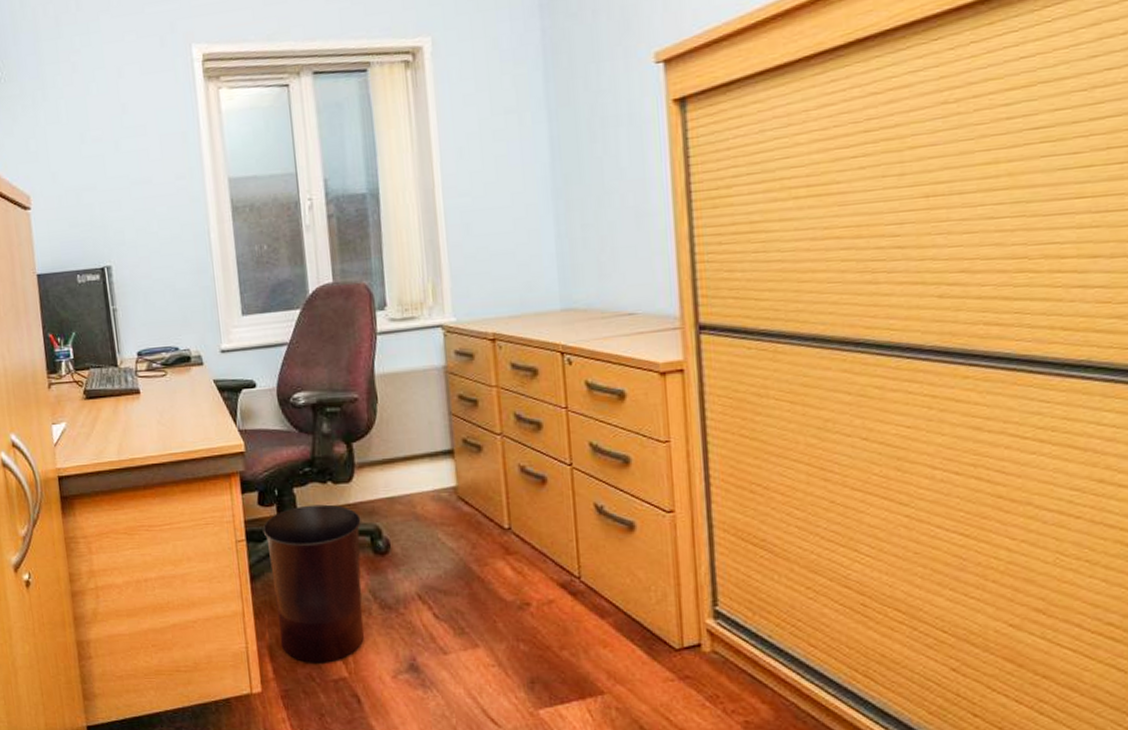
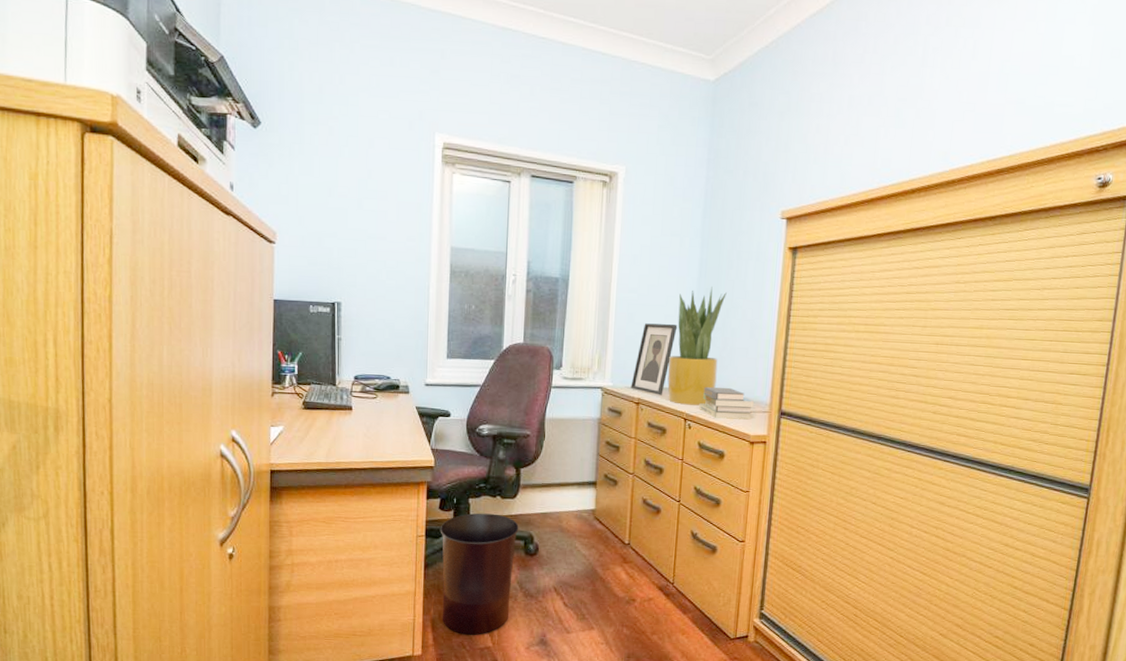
picture frame: none [480,229,532,326] -> present [630,323,677,395]
planter: none [527,171,599,334] -> present [667,287,727,406]
books: none [578,302,657,346] -> present [699,387,754,420]

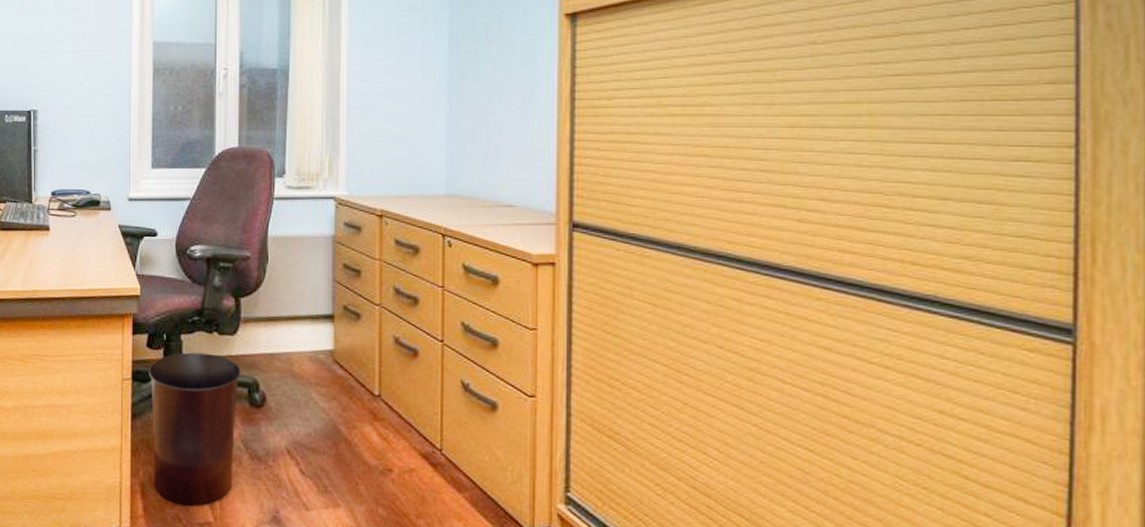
picture frame: present [630,323,677,395] -> none [371,117,426,206]
planter: present [667,287,727,406] -> none [417,69,487,217]
books: present [699,387,754,420] -> none [460,193,534,234]

